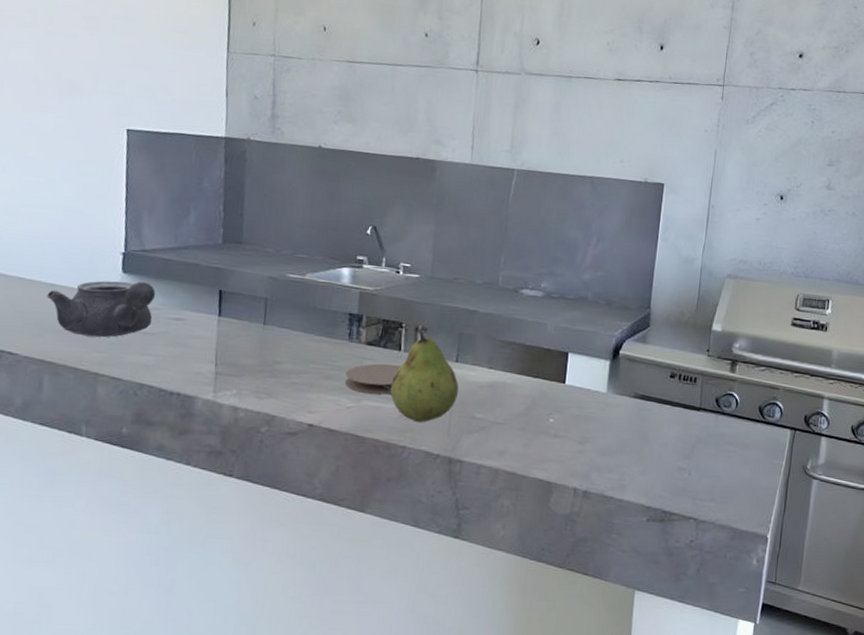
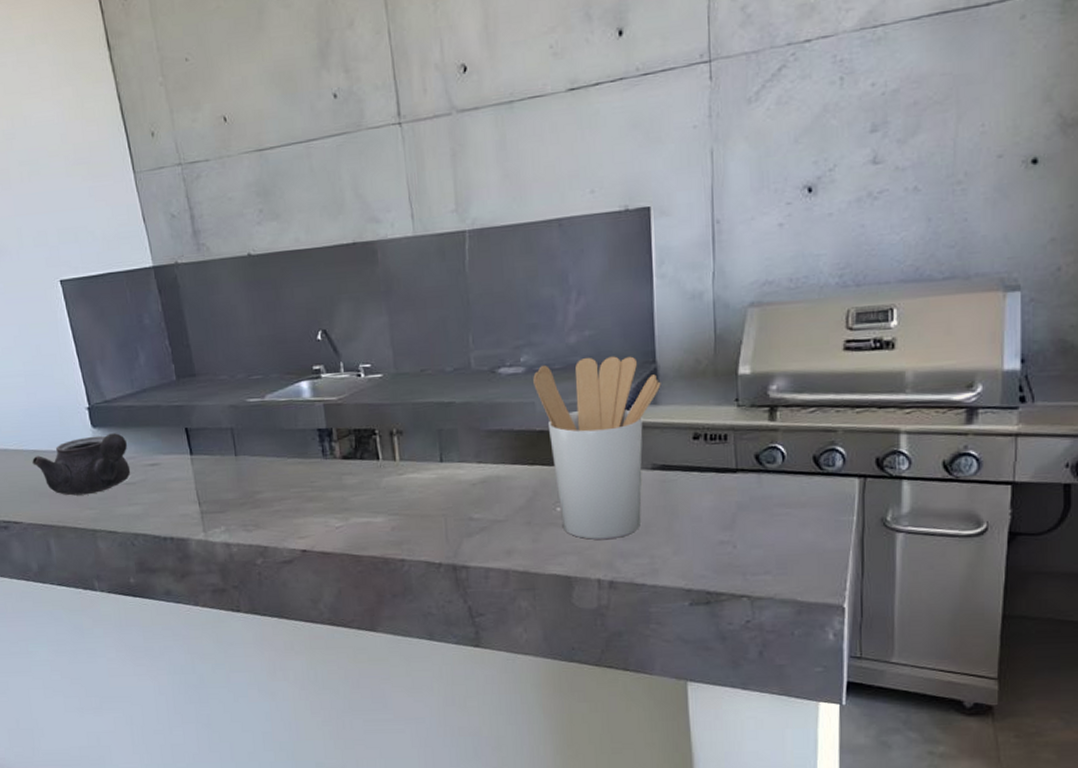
coaster: present [344,363,402,395] -> none [327,475,383,510]
fruit: present [390,329,459,423] -> none [376,433,450,533]
utensil holder: none [548,293,652,453] -> present [533,356,661,540]

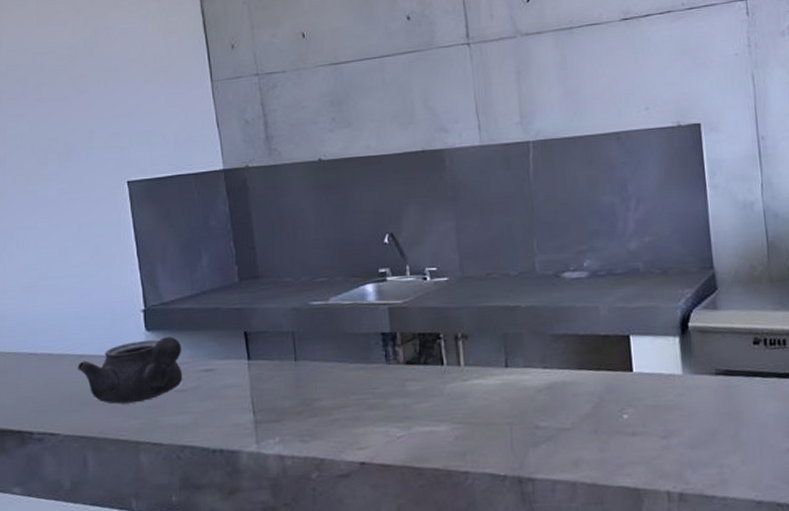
utensil holder: present [533,356,661,540] -> none [596,262,720,449]

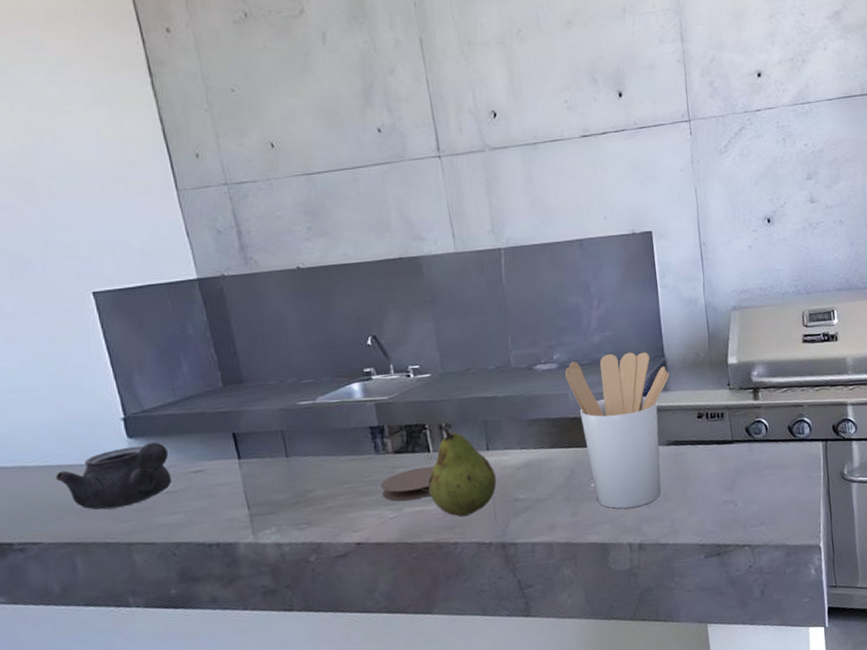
coaster: none [389,381,448,419] -> present [380,466,434,501]
fruit: none [440,337,516,443] -> present [428,426,497,517]
utensil holder: none [596,262,720,449] -> present [565,352,670,509]

